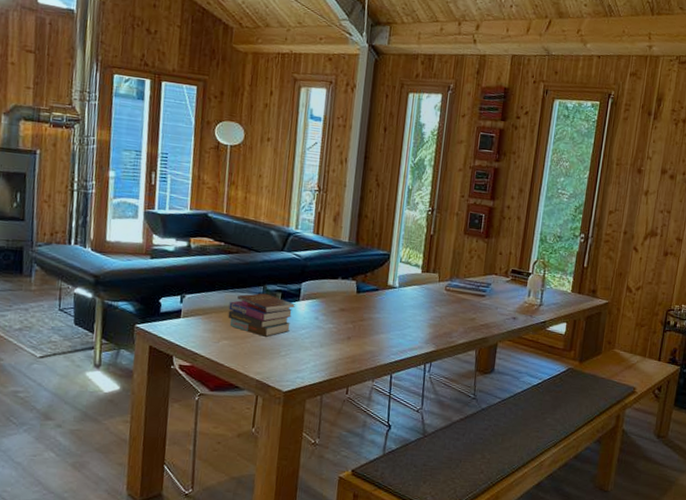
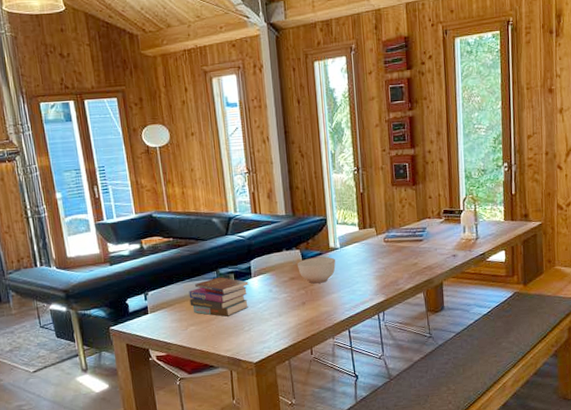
bowl: none [349,291,391,321] -> present [296,256,336,284]

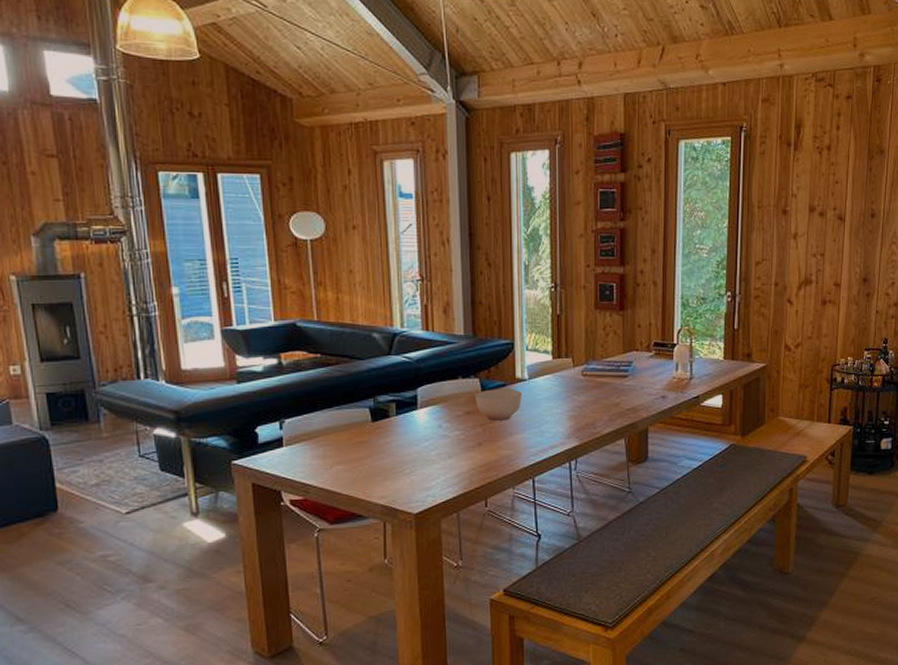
books: present [189,277,249,317] -> none [337,406,413,455]

